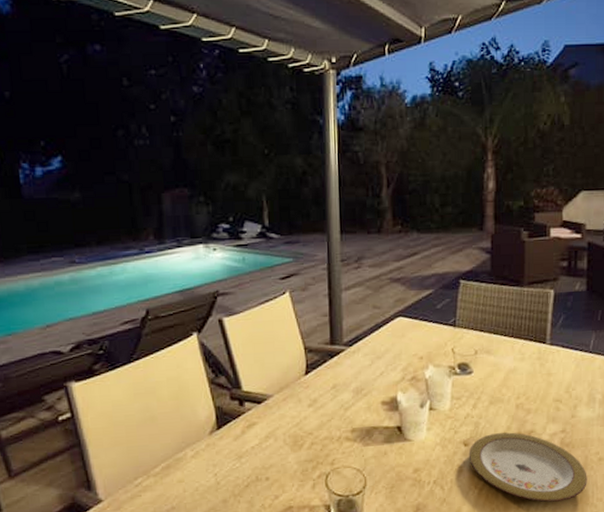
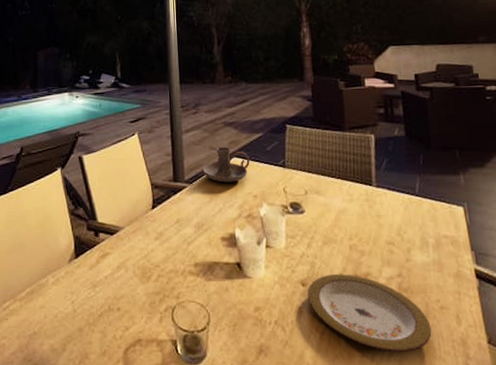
candle holder: none [364,305,417,344] -> present [202,146,250,183]

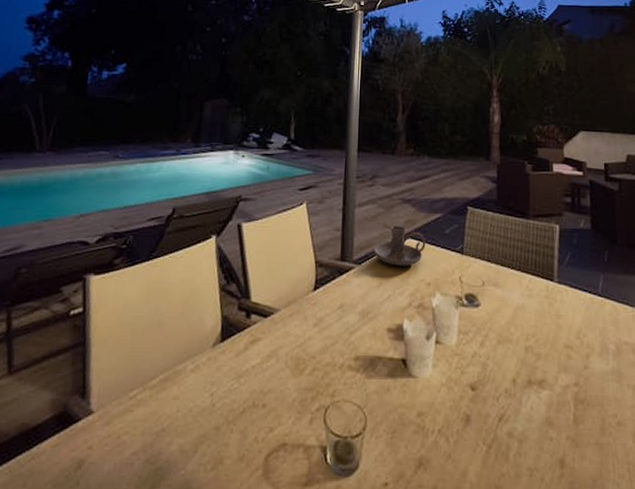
plate: present [307,274,432,352] -> none [476,379,607,473]

